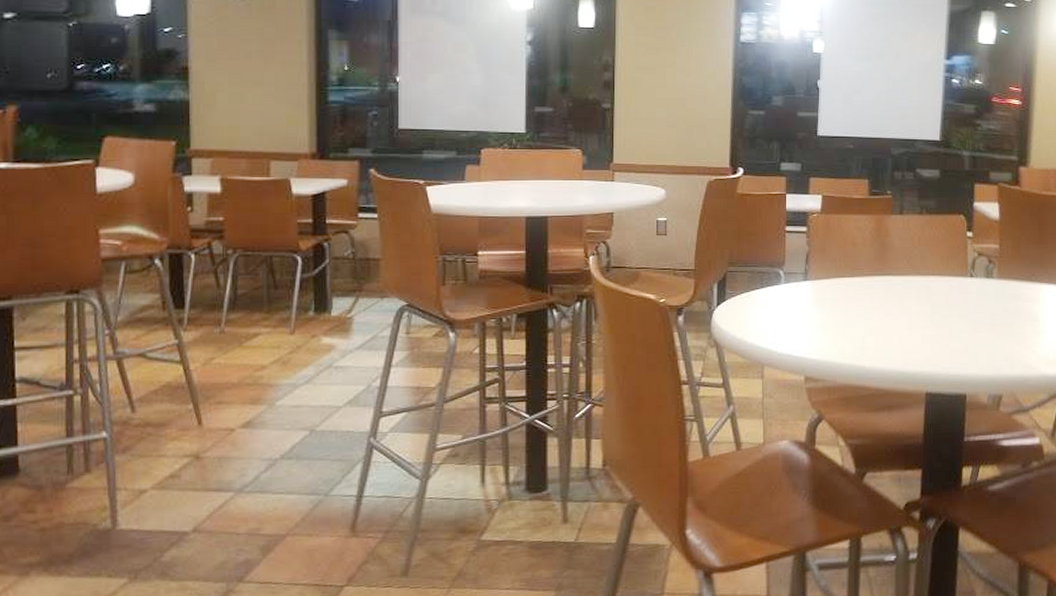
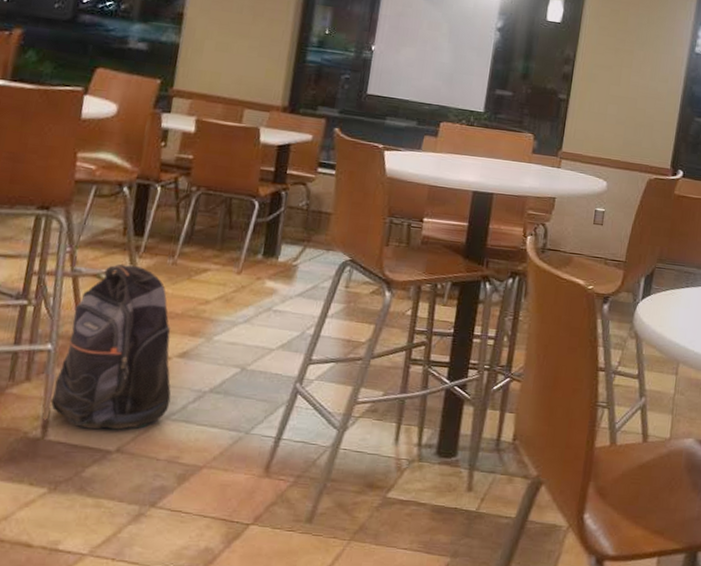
backpack: none [115,340,241,513] -> present [50,264,171,431]

